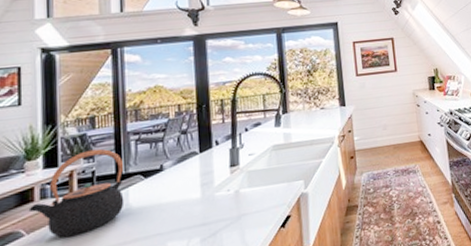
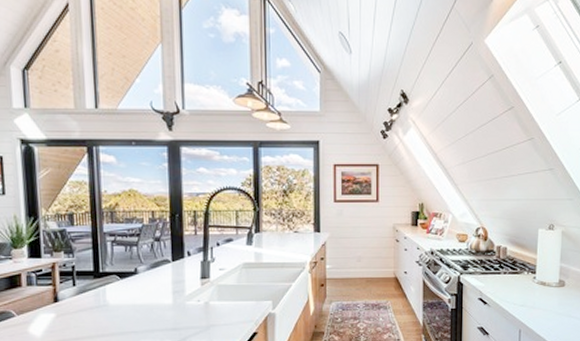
teapot: present [28,148,125,238] -> none [17,245,102,323]

